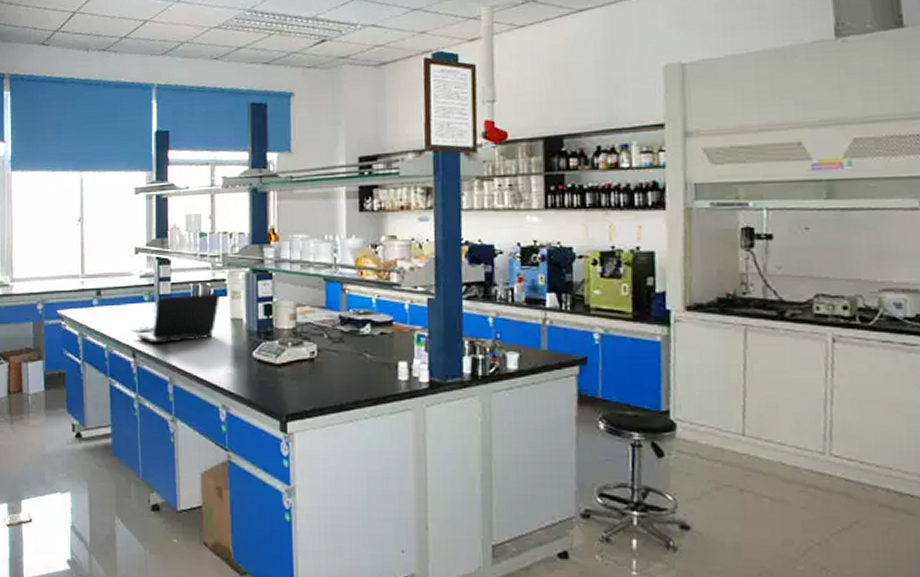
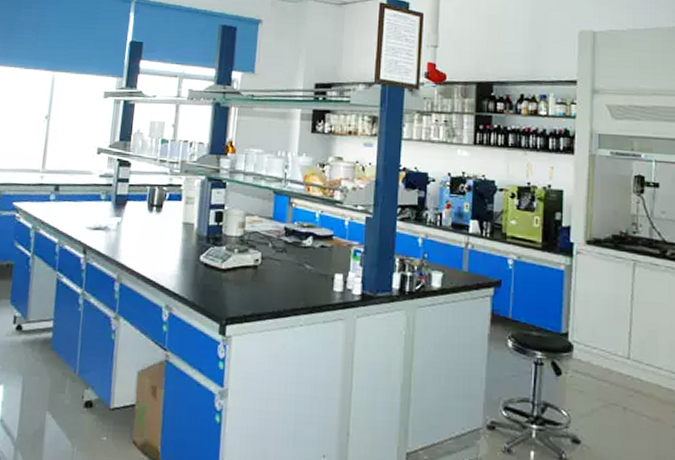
laptop: present [137,294,219,344] -> none [90,196,174,243]

